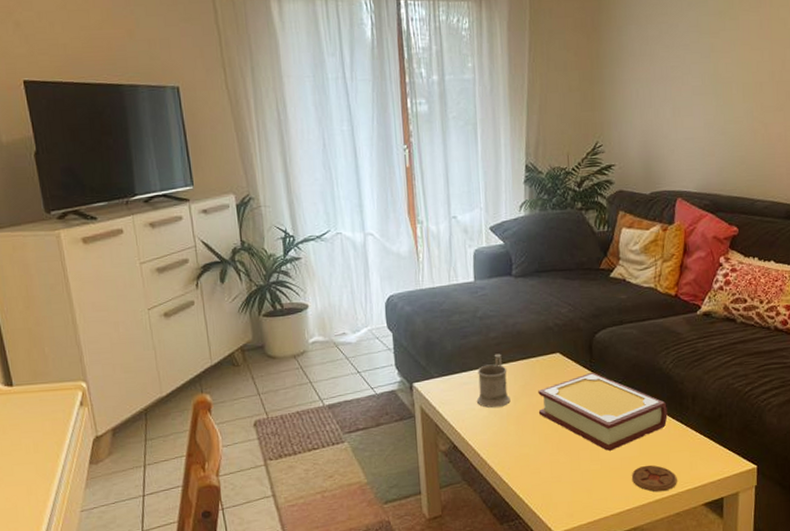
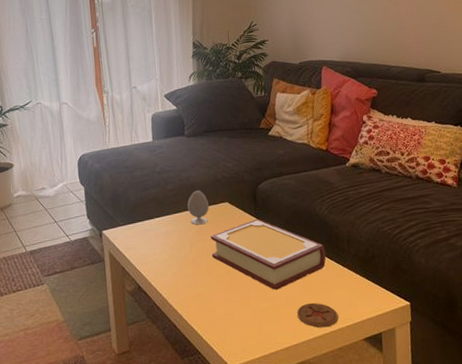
mug: present [477,353,511,408] -> none [158,203,187,252]
egg chair: none [513,339,537,378] -> present [187,190,209,225]

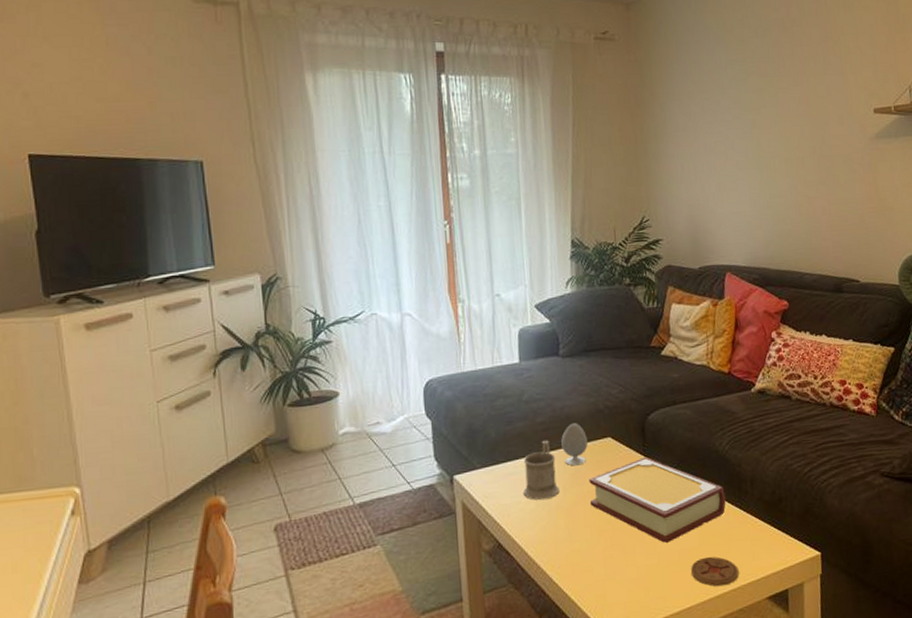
mug: none [158,203,187,252] -> present [524,440,560,500]

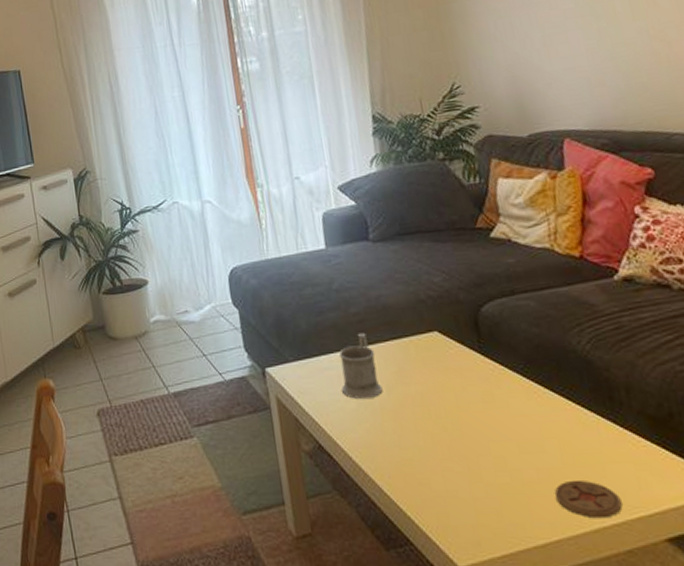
egg chair: present [561,423,588,466] -> none [379,314,411,363]
book: present [589,456,726,543] -> none [416,355,595,458]

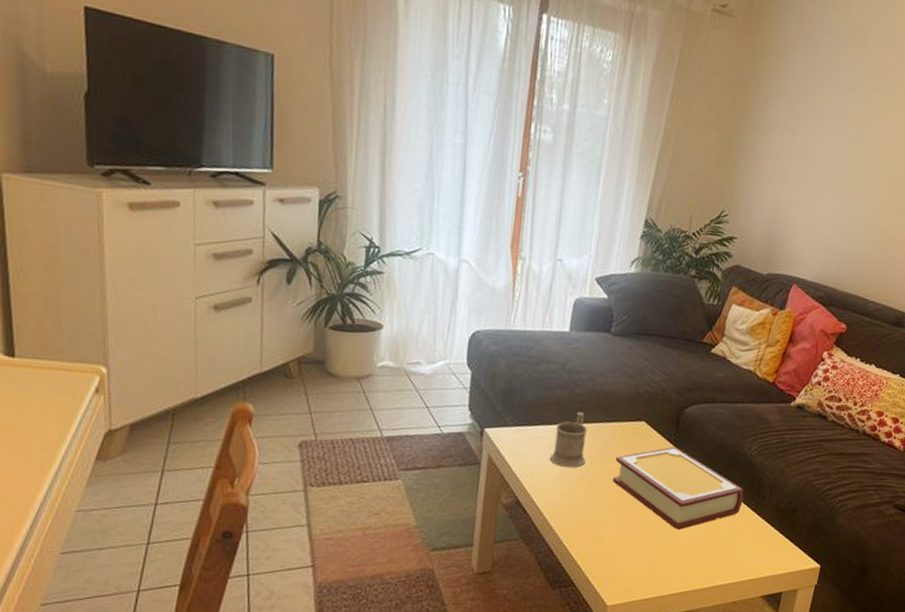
book: none [416,355,595,458] -> present [613,446,744,530]
coaster: present [554,479,623,519] -> none [695,549,741,579]

